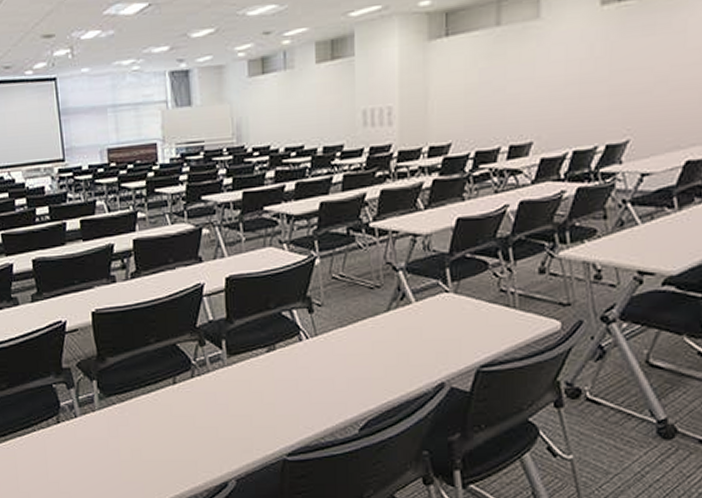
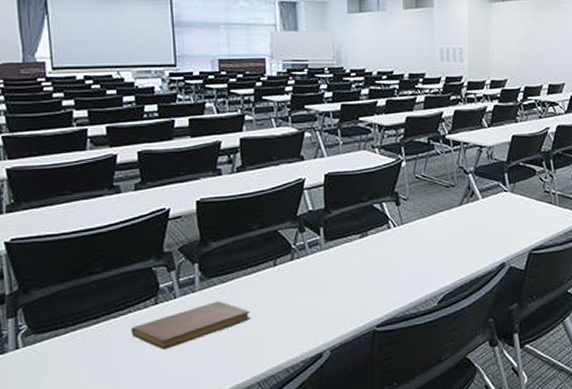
notebook: none [36,421,151,470] -> present [131,301,250,349]

